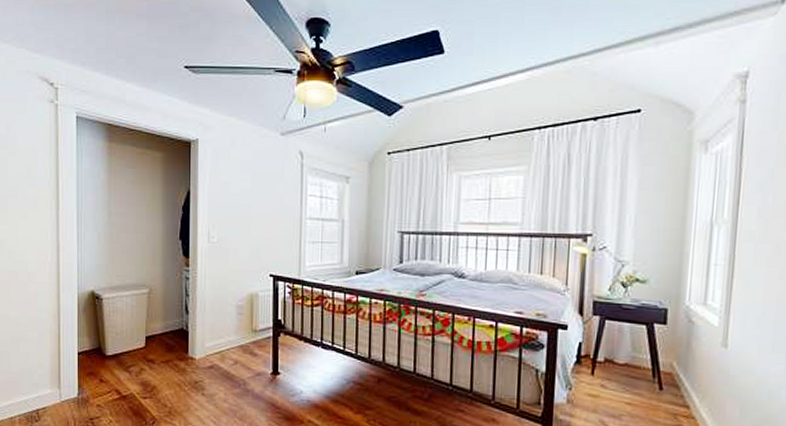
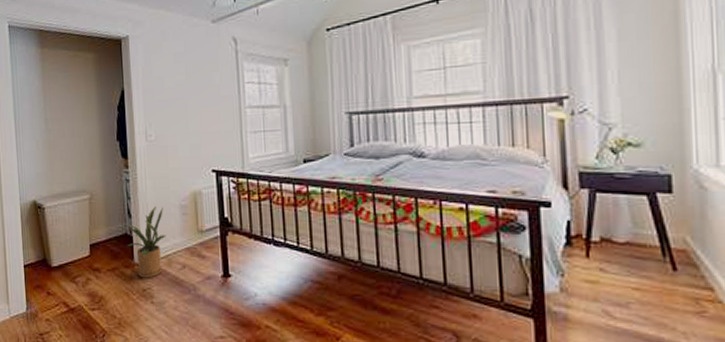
house plant: none [182,305,221,372] -> present [126,207,166,278]

